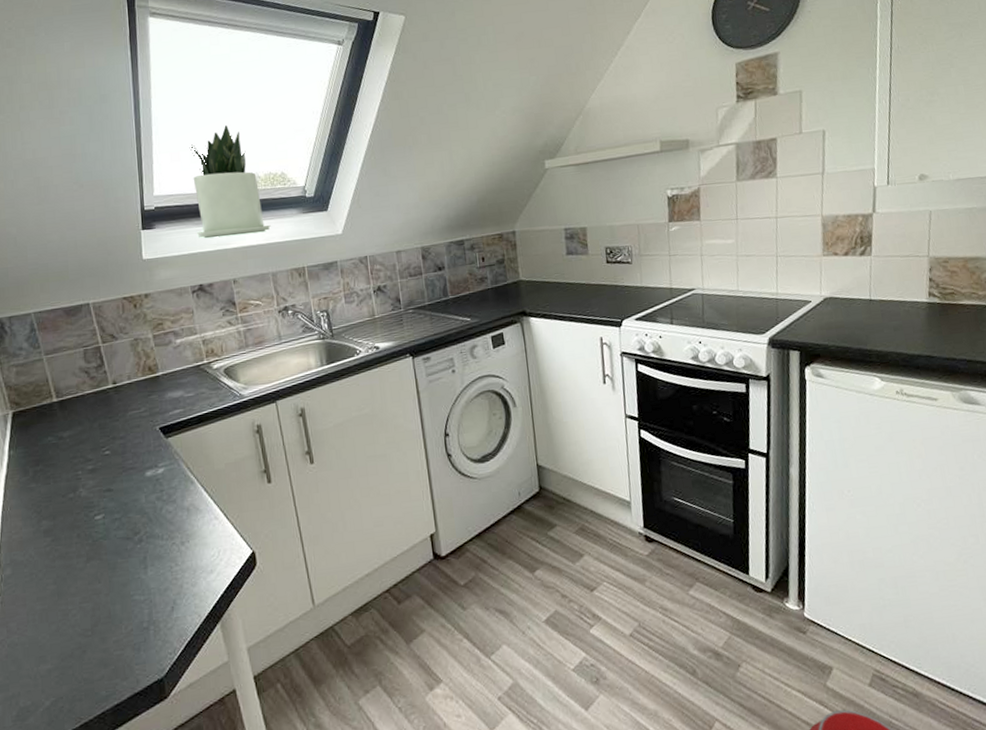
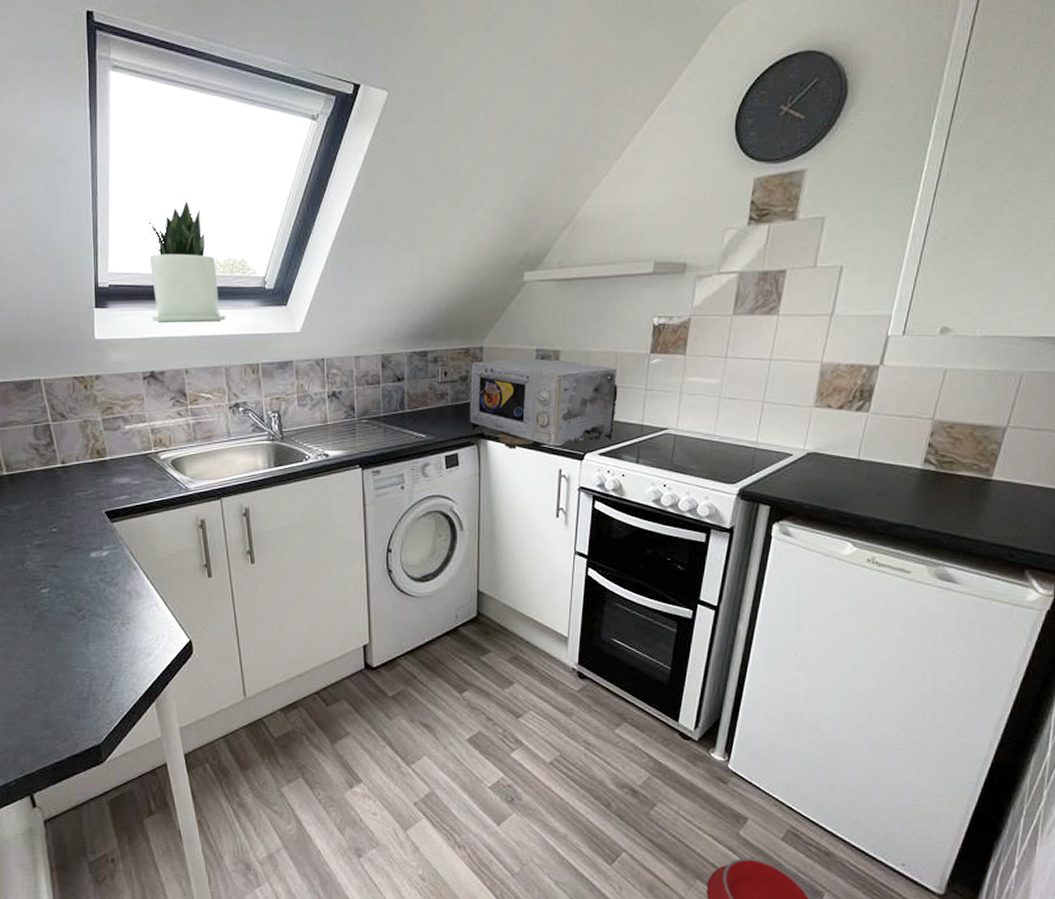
microwave: none [506,236,646,324] -> present [469,357,618,450]

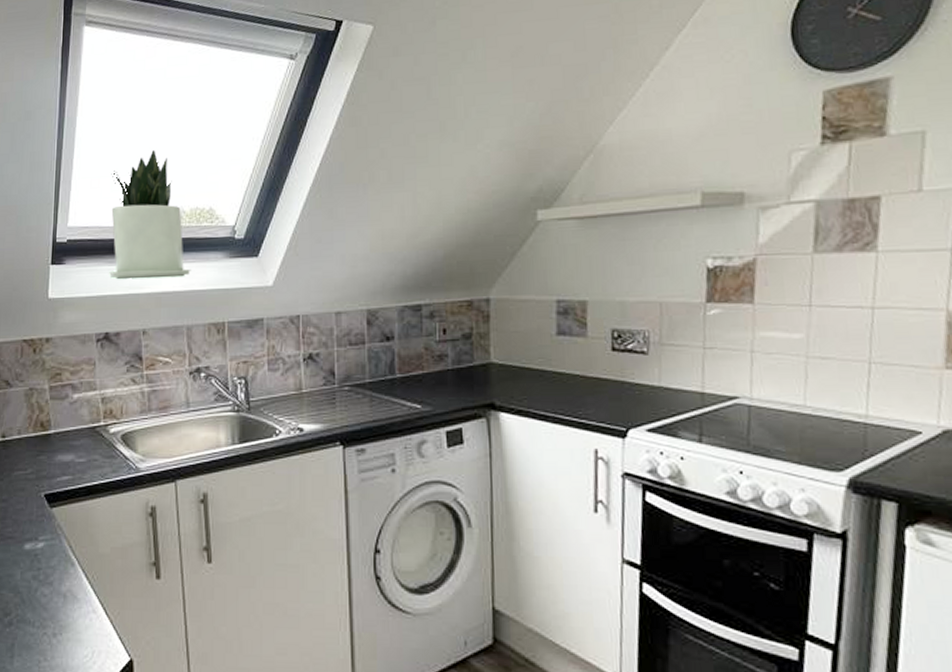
microwave: present [469,357,618,450] -> none [474,310,667,424]

